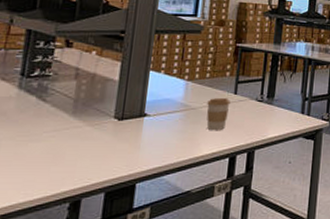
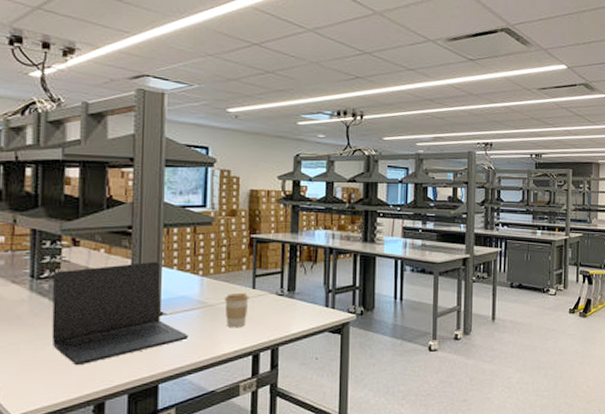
laptop: none [35,64,169,163] -> present [51,261,188,366]

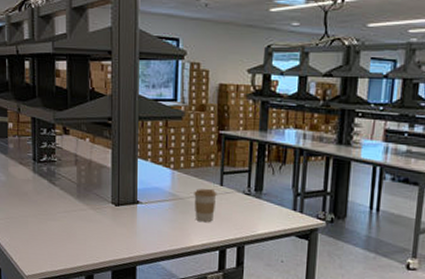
laptop: present [51,261,188,366] -> none [49,152,161,241]

